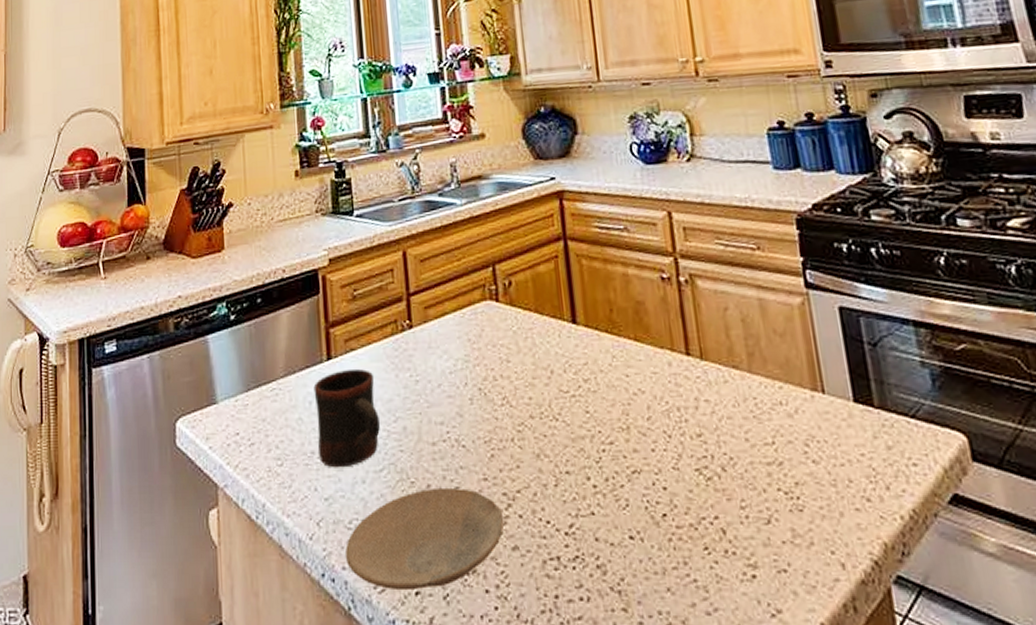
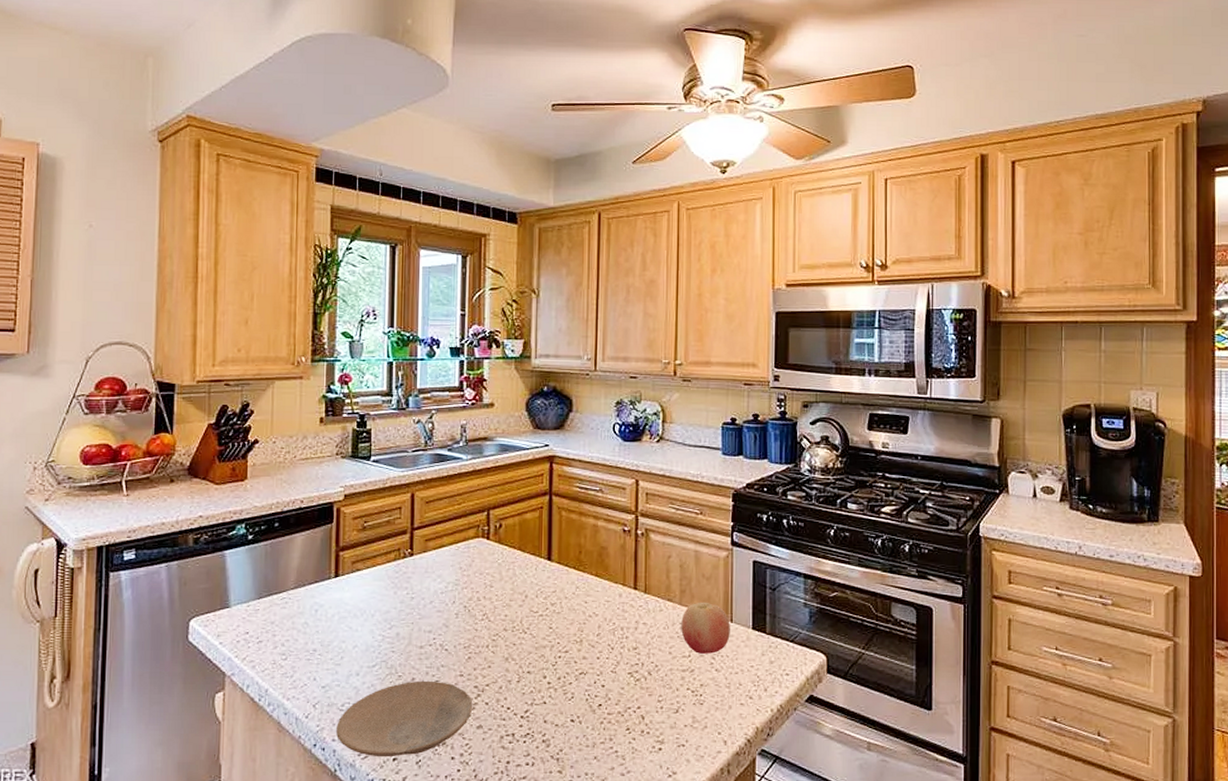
mug: present [313,368,381,468] -> none [320,585,377,663]
fruit: none [754,367,825,439] -> present [681,602,730,654]

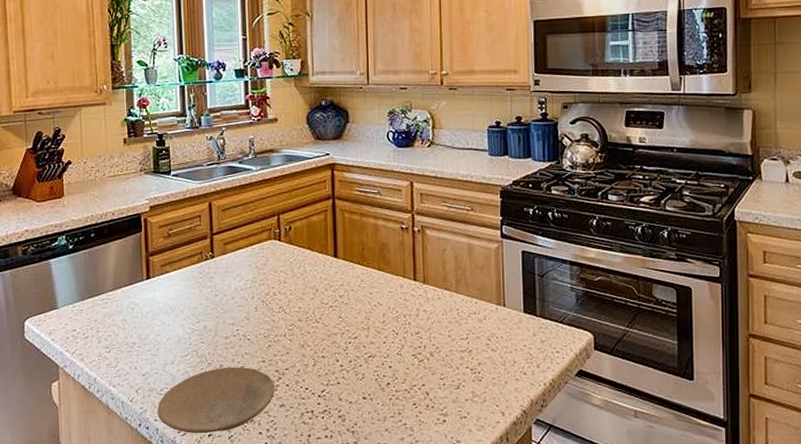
fruit: present [681,602,730,654] -> none [458,289,504,336]

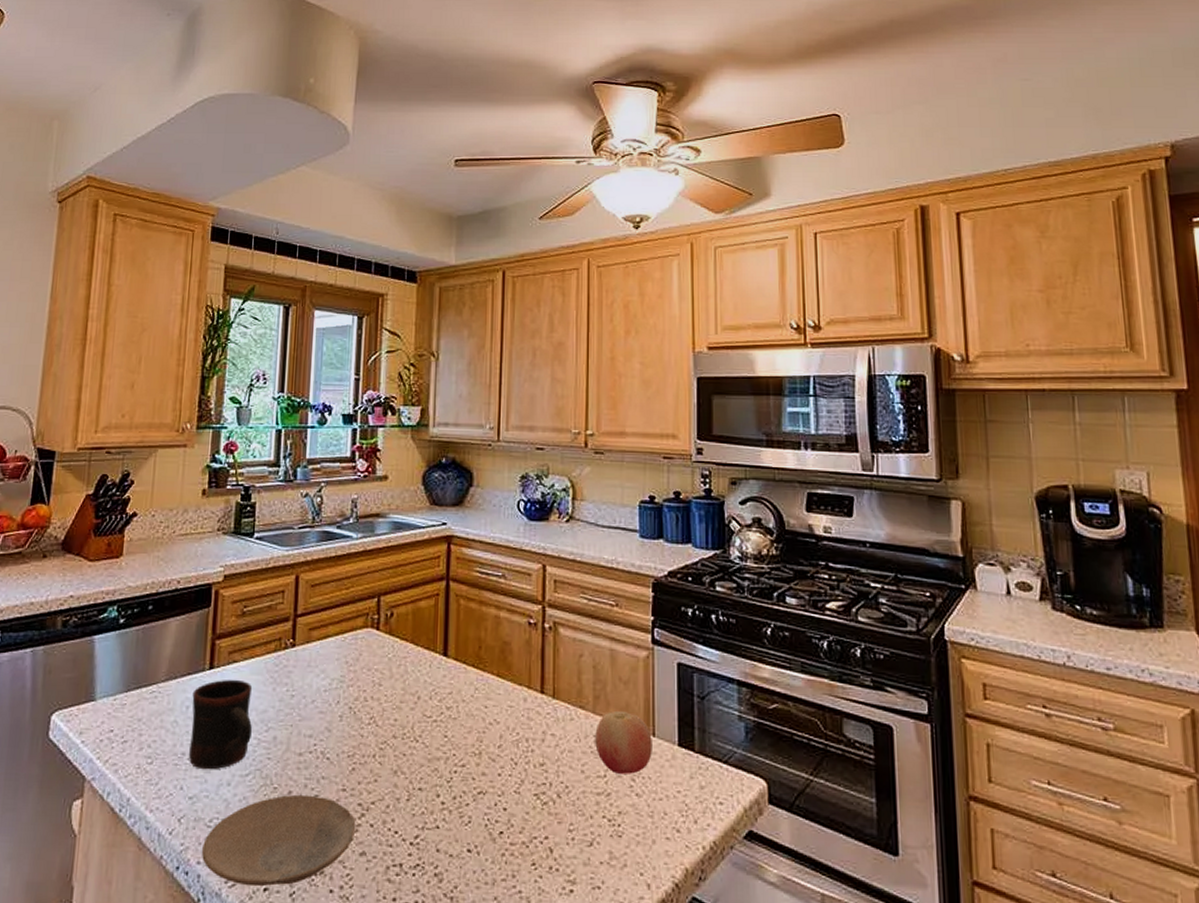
mug: none [135,285,187,354] -> present [189,679,253,770]
fruit: none [458,289,504,336] -> present [595,710,652,774]

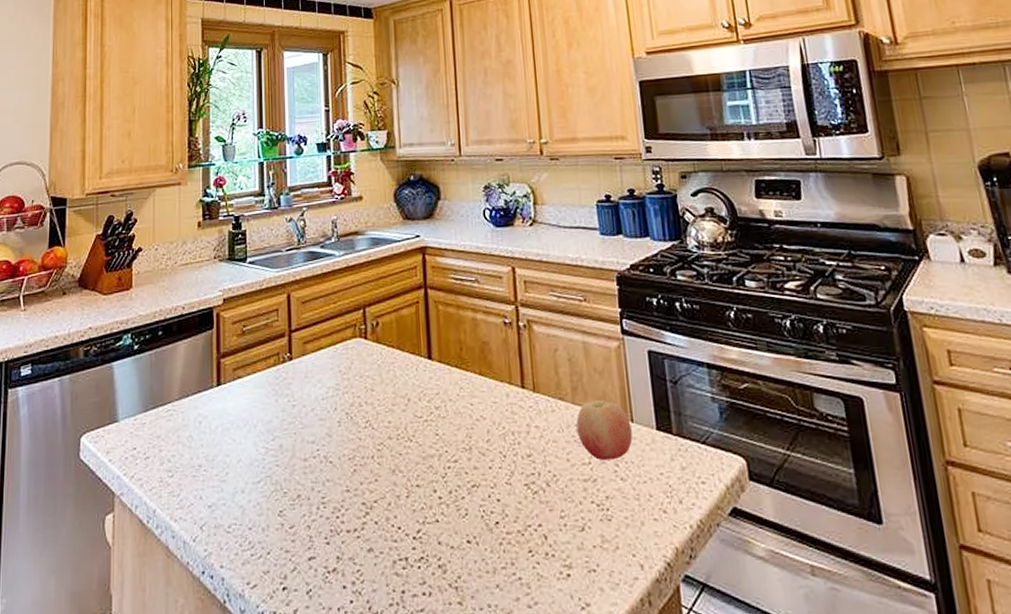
mug: present [189,679,253,770] -> none [204,393,261,480]
plate: present [202,794,356,887] -> none [224,497,362,587]

